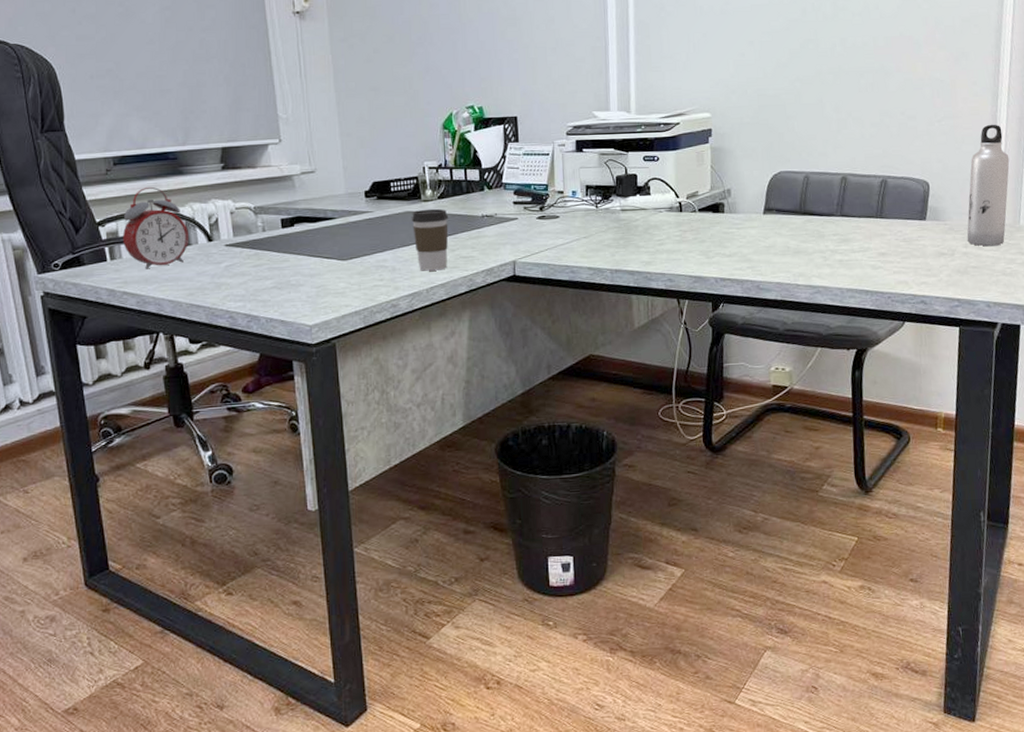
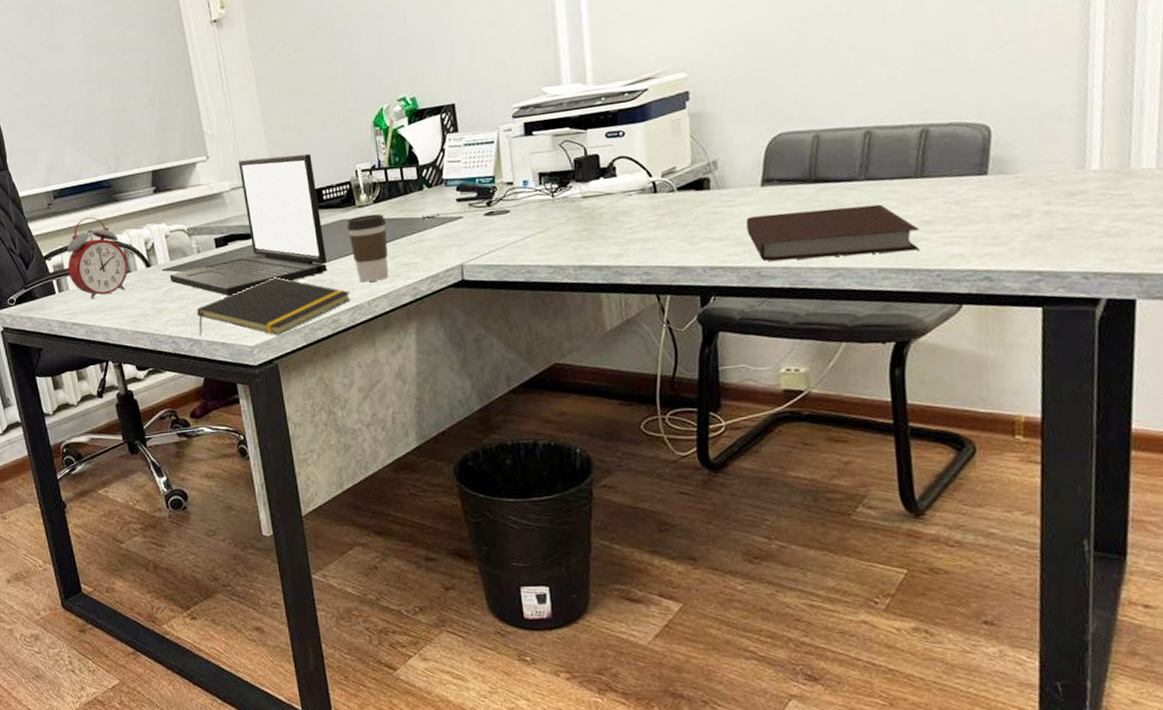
laptop: none [232,146,390,275] -> present [169,153,327,296]
notepad: none [256,260,411,316] -> present [196,277,351,336]
notebook: none [750,236,877,277] -> present [746,204,920,261]
water bottle: present [967,124,1010,247] -> none [1049,40,1112,202]

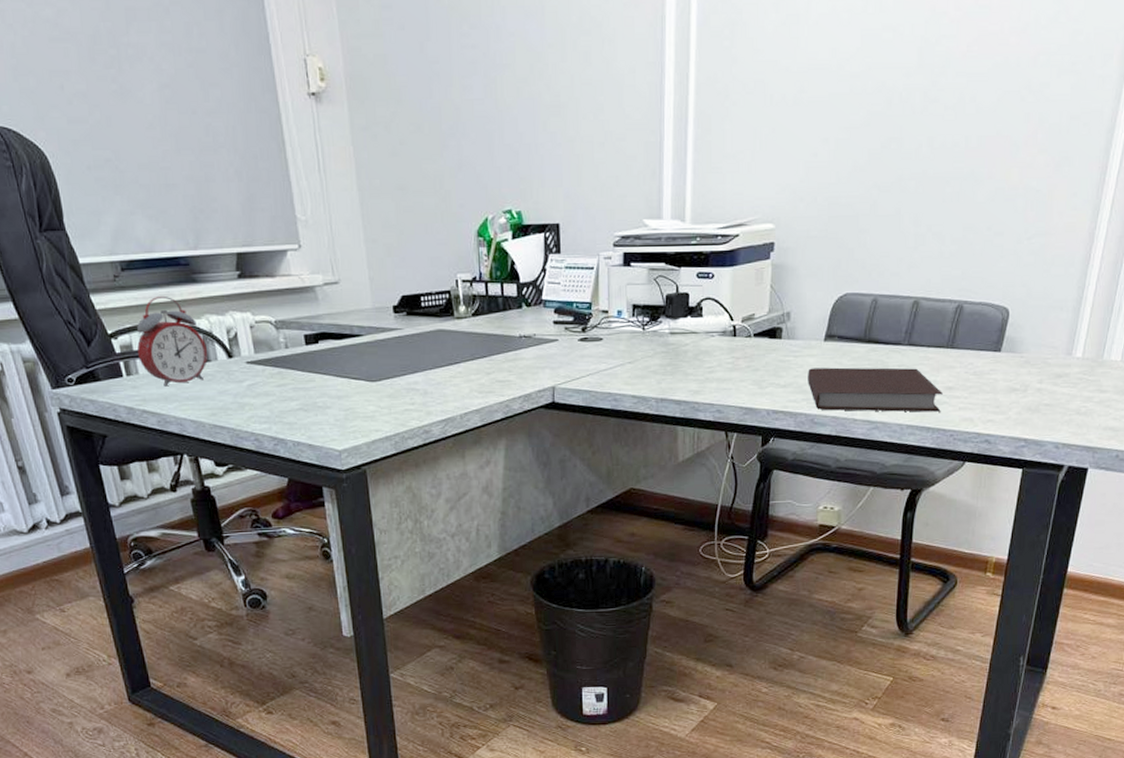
laptop: present [169,153,327,296] -> none [253,253,421,396]
notepad: present [196,277,351,336] -> none [282,382,444,441]
coffee cup: present [346,213,389,282] -> none [443,327,484,395]

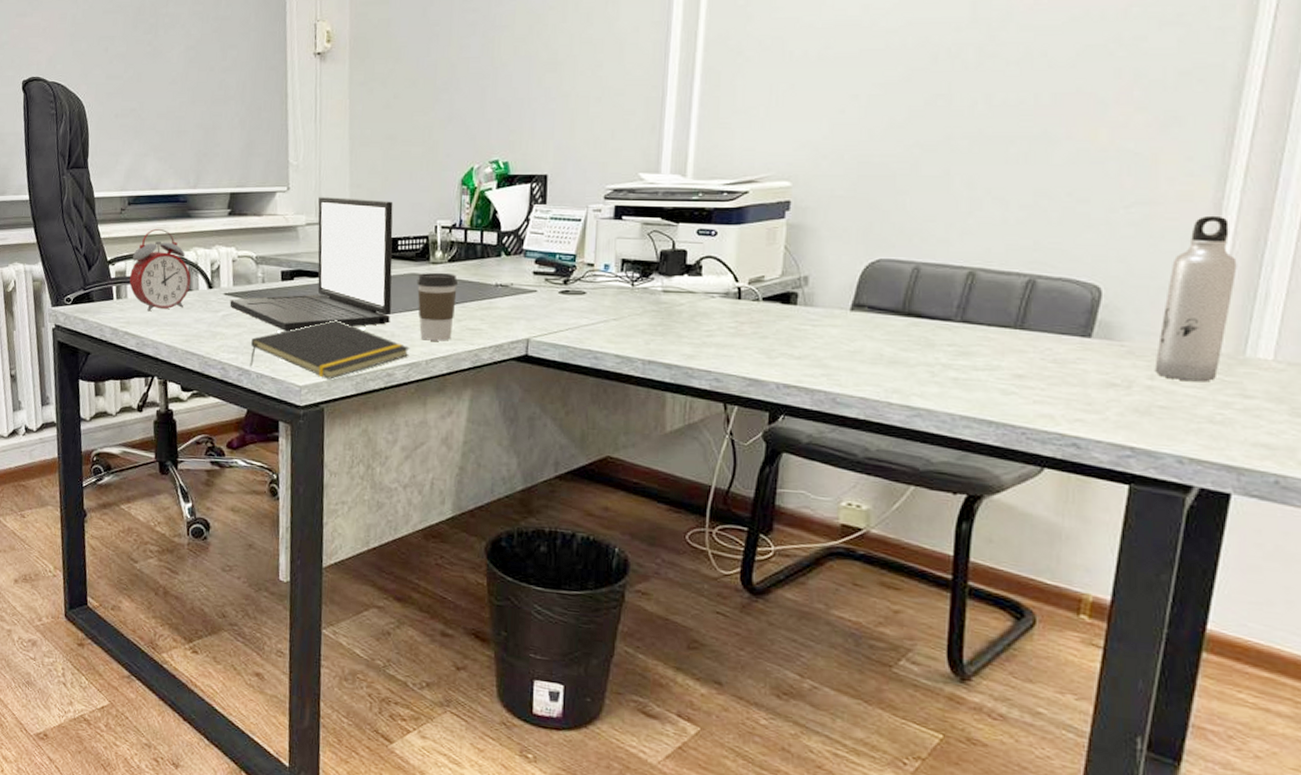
laptop: none [253,253,421,396] -> present [229,196,393,331]
notepad: none [282,382,444,441] -> present [250,320,410,380]
coffee cup: none [443,327,484,395] -> present [416,272,457,341]
notebook: present [808,367,943,412] -> none [829,340,1010,404]
water bottle: none [1043,243,1102,383] -> present [1154,215,1237,382]

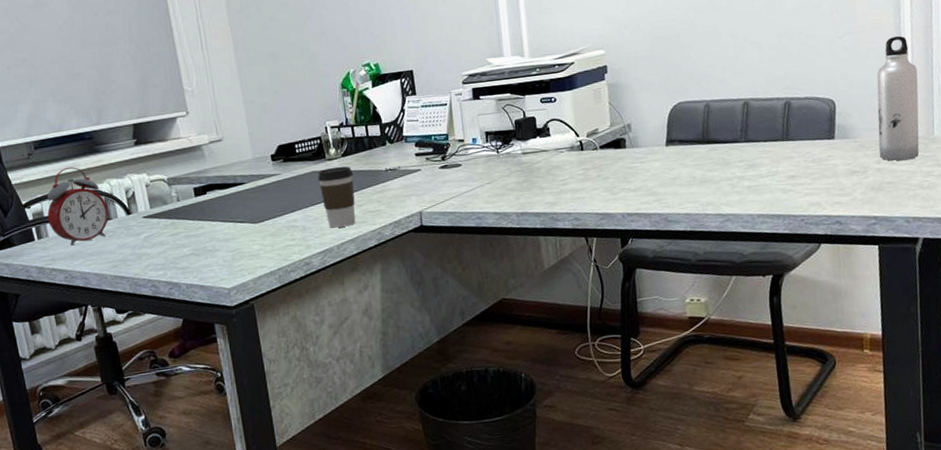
laptop: present [229,196,393,331] -> none [149,111,300,241]
notepad: present [250,320,410,380] -> none [175,223,321,280]

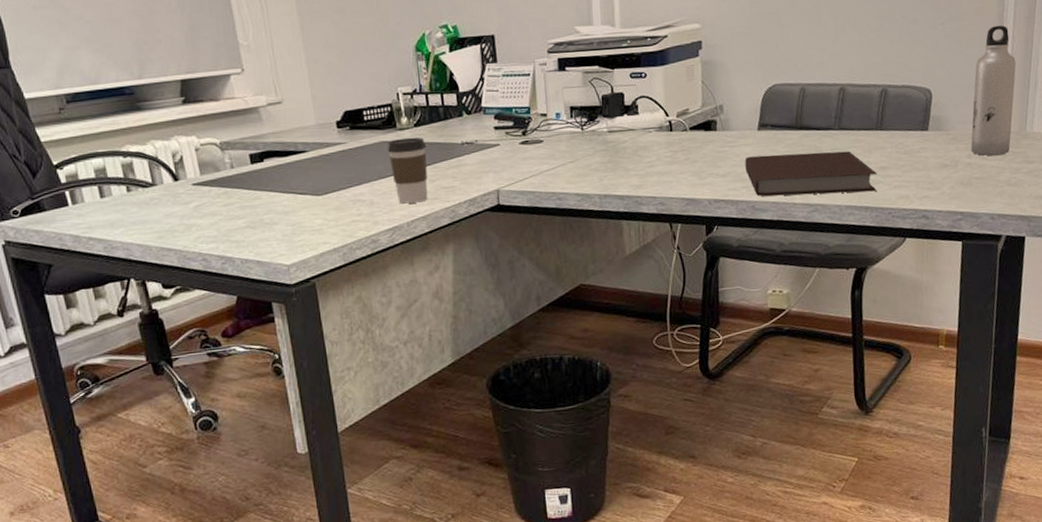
alarm clock: present [47,166,110,246] -> none [82,124,154,213]
notebook: none [655,161,788,209] -> present [745,151,877,197]

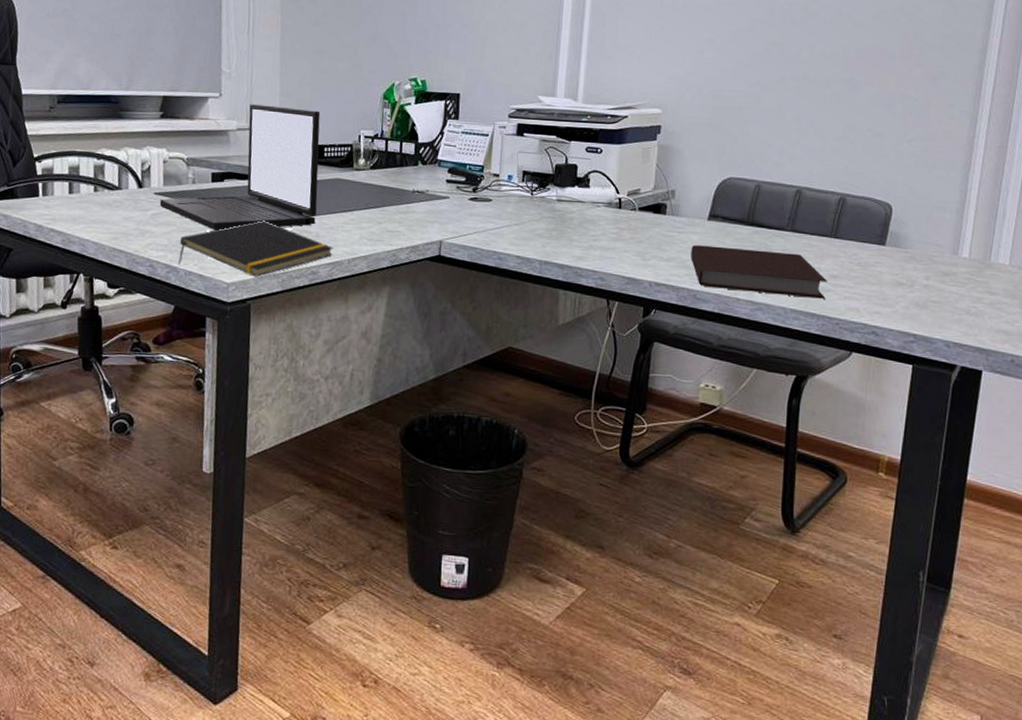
laptop: none [200,73,367,213] -> present [159,103,321,230]
notepad: none [229,196,390,255] -> present [178,220,334,277]
coffee cup: present [387,137,428,204] -> none [341,178,378,242]
water bottle: present [970,25,1016,156] -> none [929,150,984,282]

